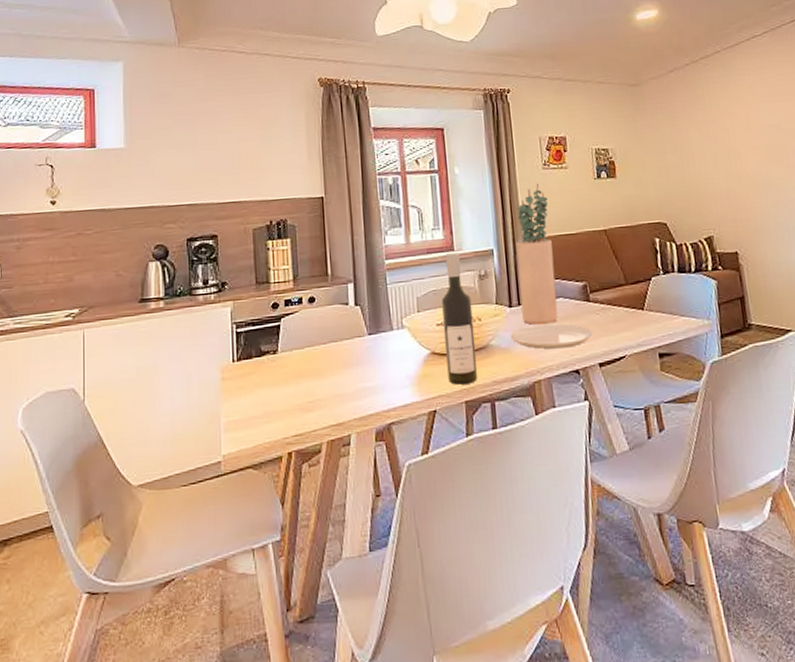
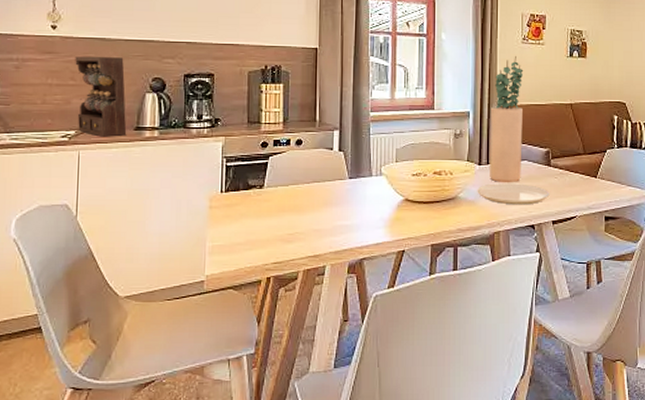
spice rack: none [76,227,131,313] -> present [75,57,127,137]
bottle: present [442,253,478,385] -> none [418,112,446,229]

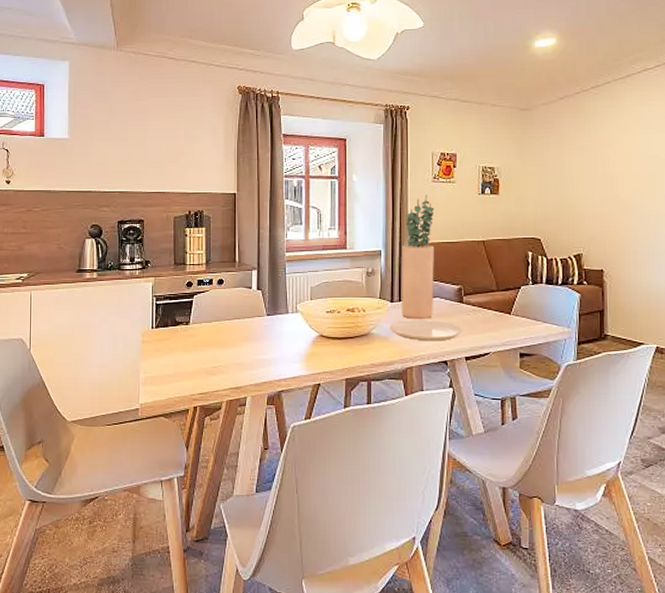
spice rack: present [75,57,127,137] -> none [26,207,70,279]

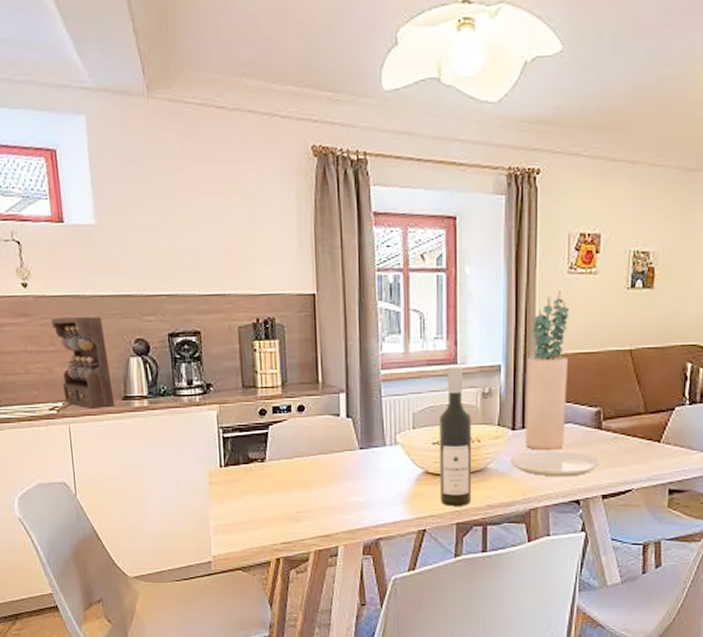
spice rack: none [26,207,70,279] -> present [51,317,115,409]
bottle: none [332,251,359,364] -> present [440,366,472,506]

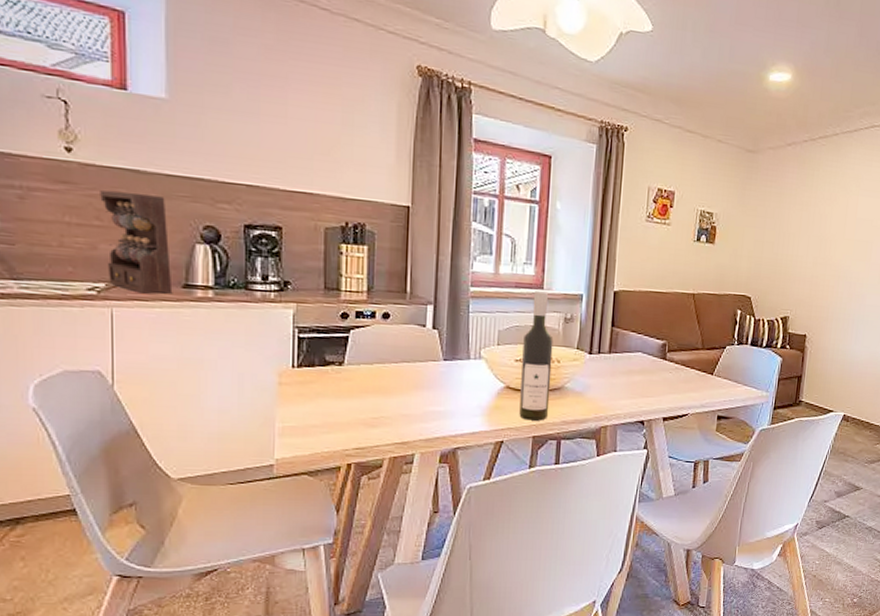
plate: present [510,451,600,477] -> none [585,375,663,400]
vase: present [525,290,570,450] -> none [600,234,646,375]

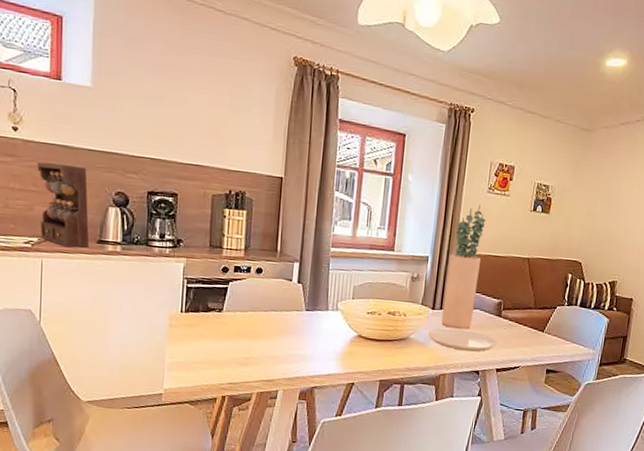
bottle: present [519,291,554,421] -> none [369,252,401,367]
plate: none [585,375,663,400] -> present [428,328,498,352]
vase: none [600,234,646,375] -> present [441,204,486,329]

